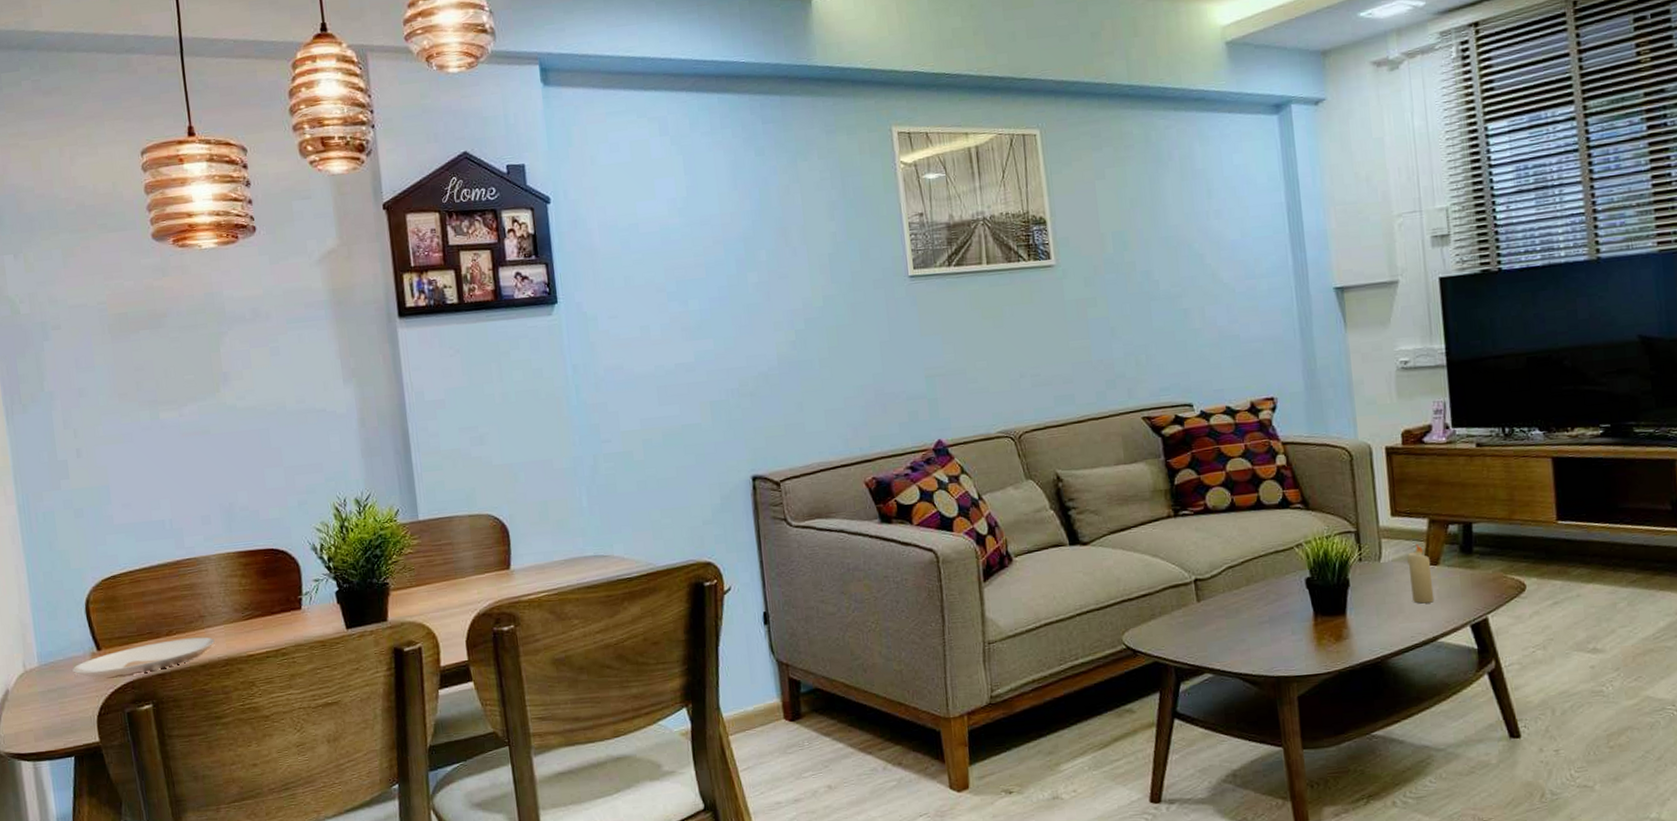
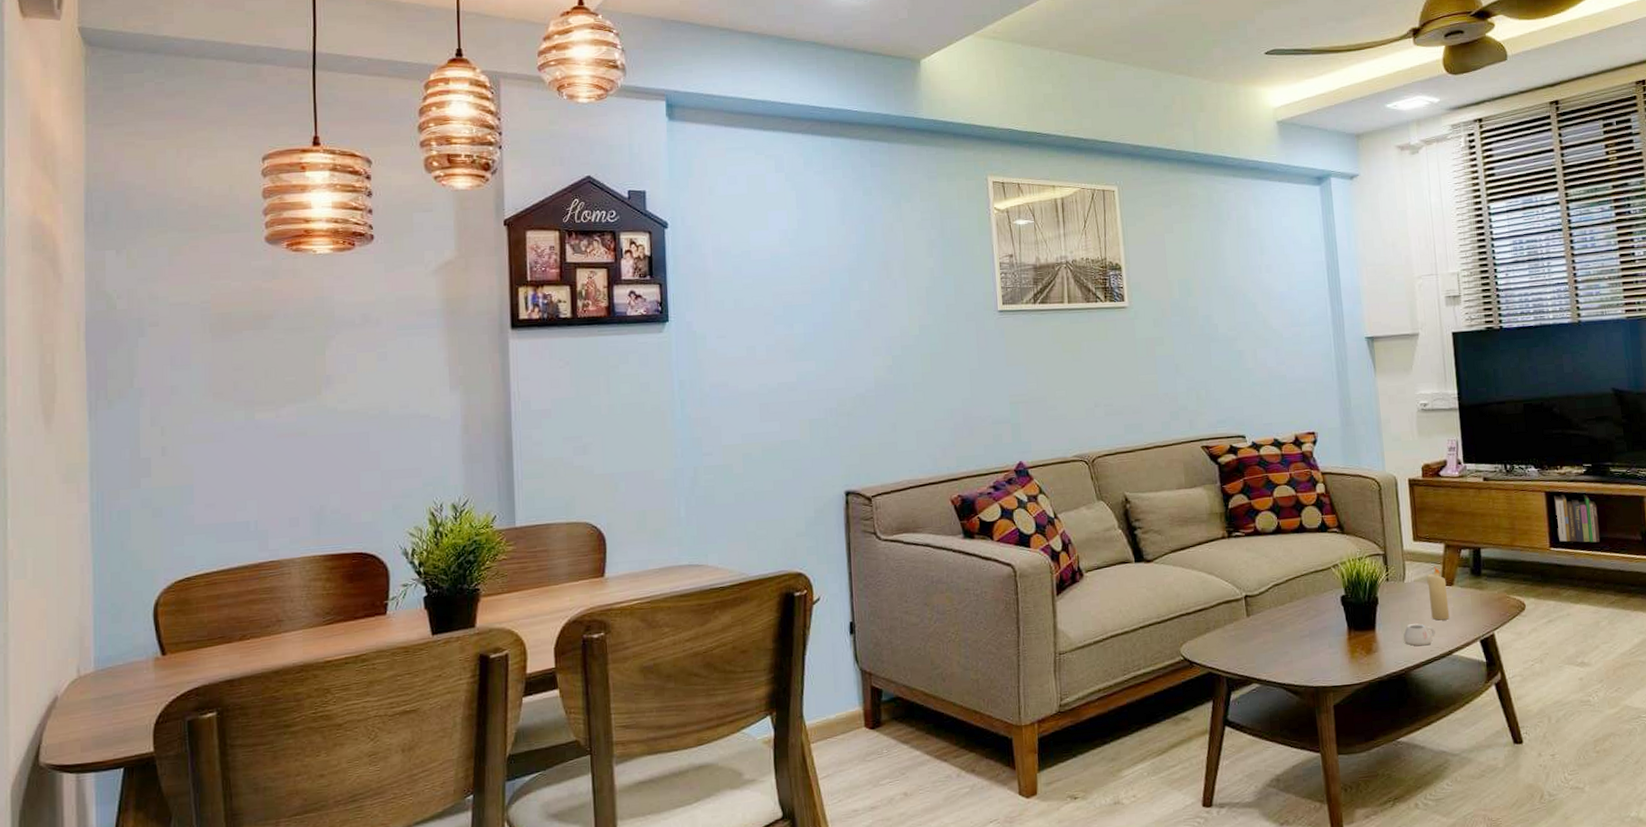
plate: present [72,637,215,679] -> none [132,642,291,686]
cup: none [1378,607,1417,632] -> present [1403,623,1436,646]
books: none [1563,459,1620,515] -> present [1554,494,1601,543]

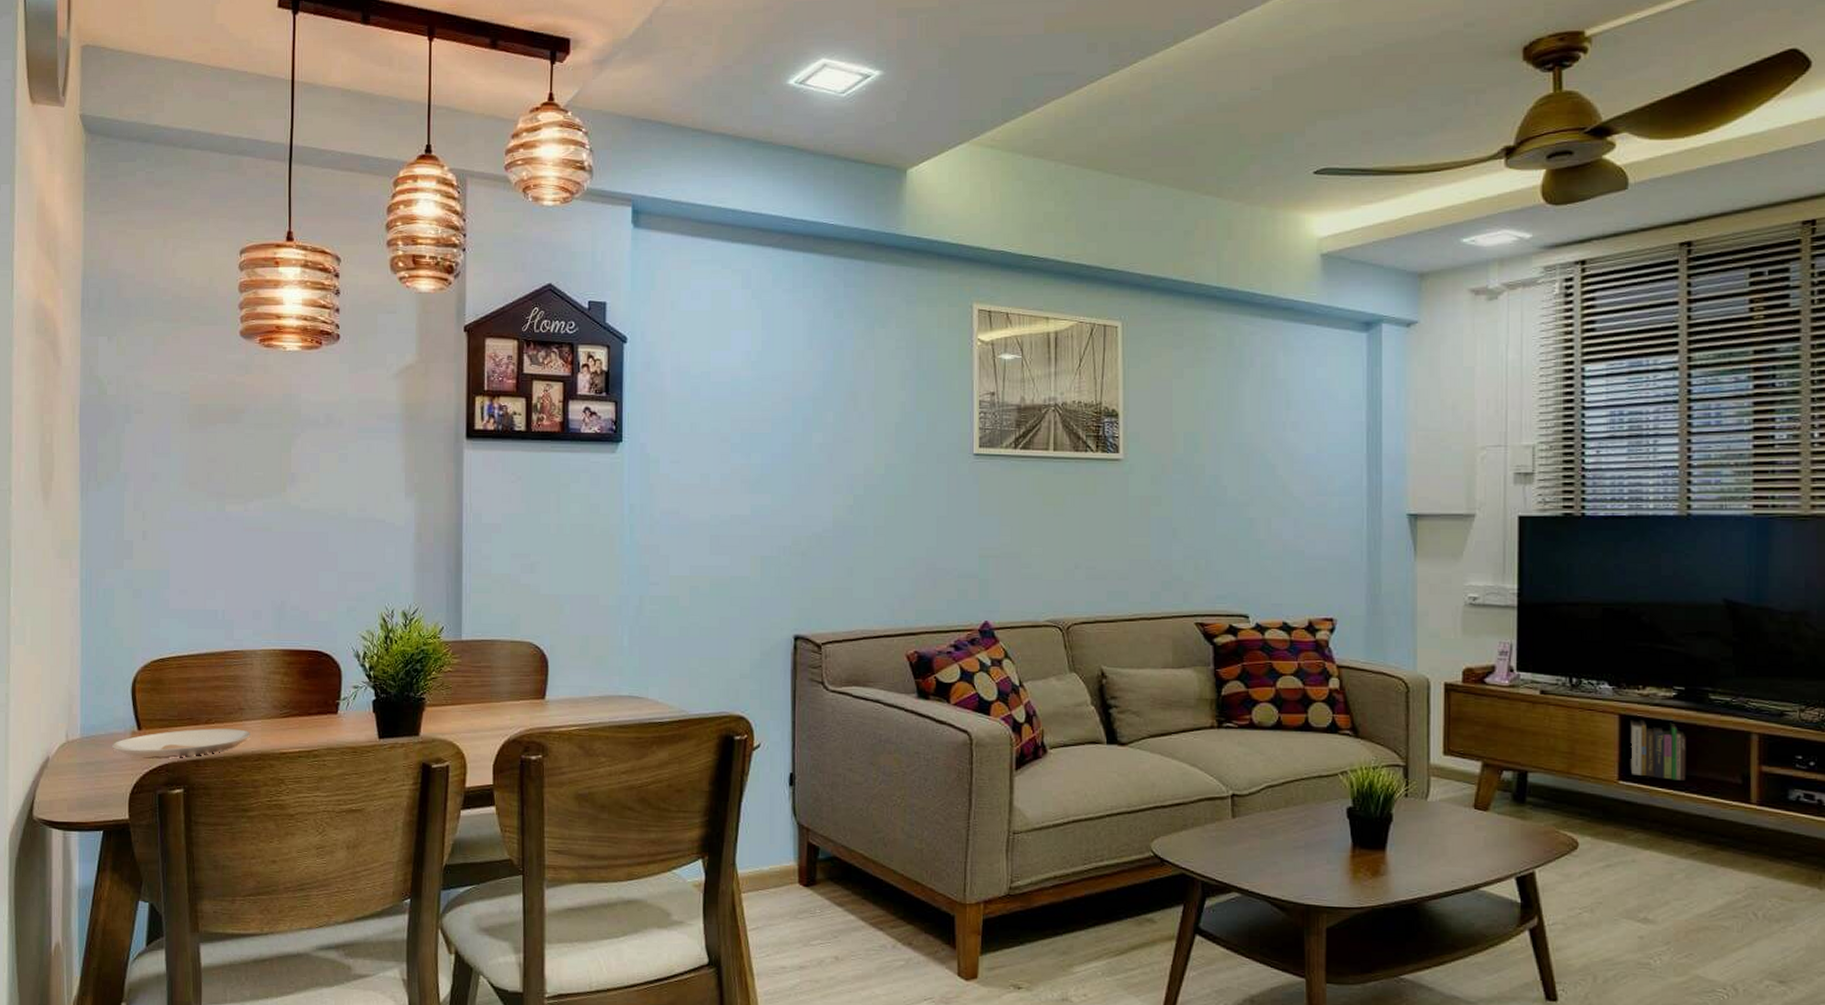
plate: none [132,642,291,686] -> present [112,728,251,759]
cup: present [1403,623,1436,646] -> none [1419,849,1460,875]
candle: present [1427,566,1450,621] -> none [1456,786,1480,849]

